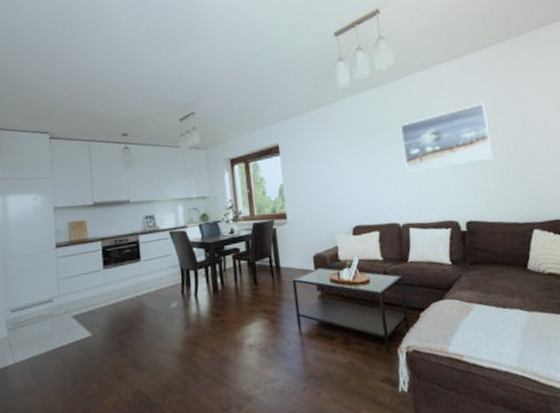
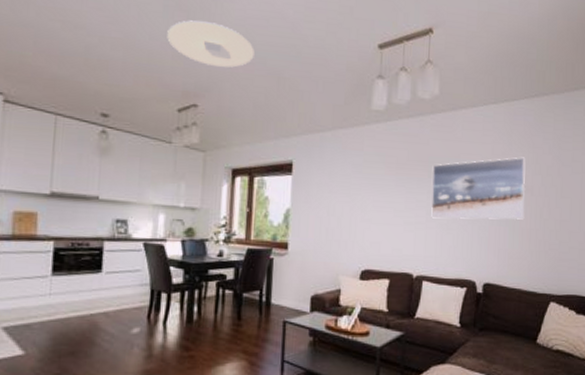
ceiling light: none [162,44,233,79] -> present [167,20,255,68]

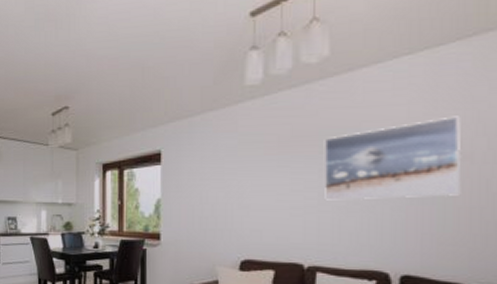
ceiling light: present [167,20,255,68] -> none [39,26,118,68]

